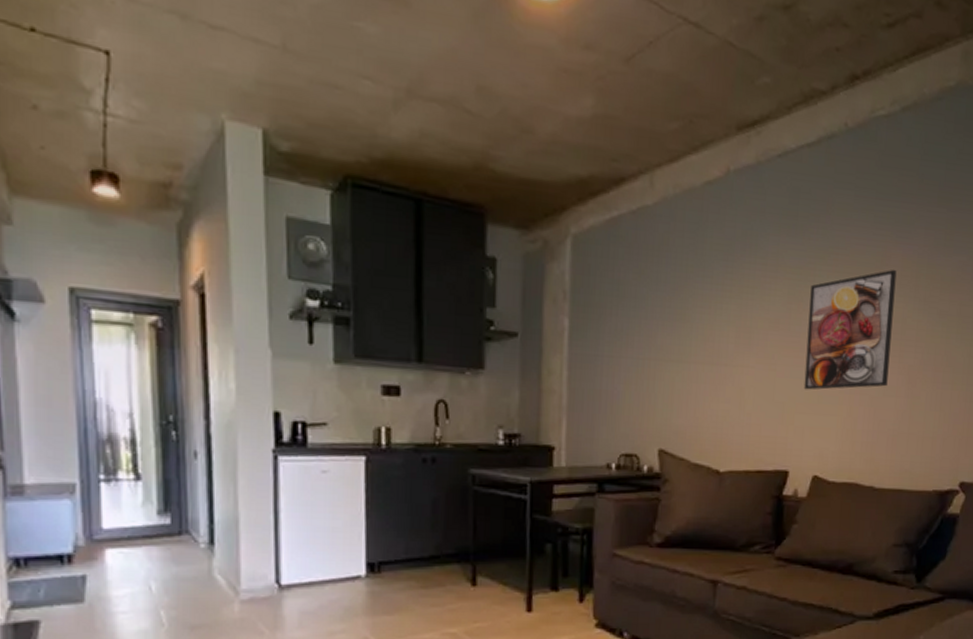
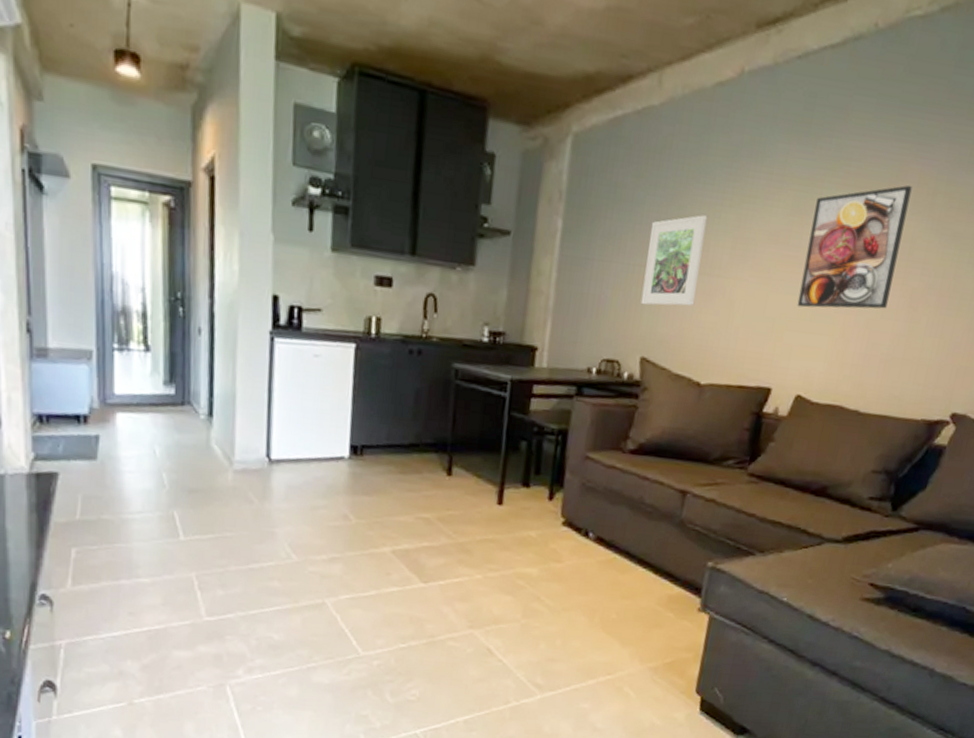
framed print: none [653,307,710,398] -> present [640,215,708,306]

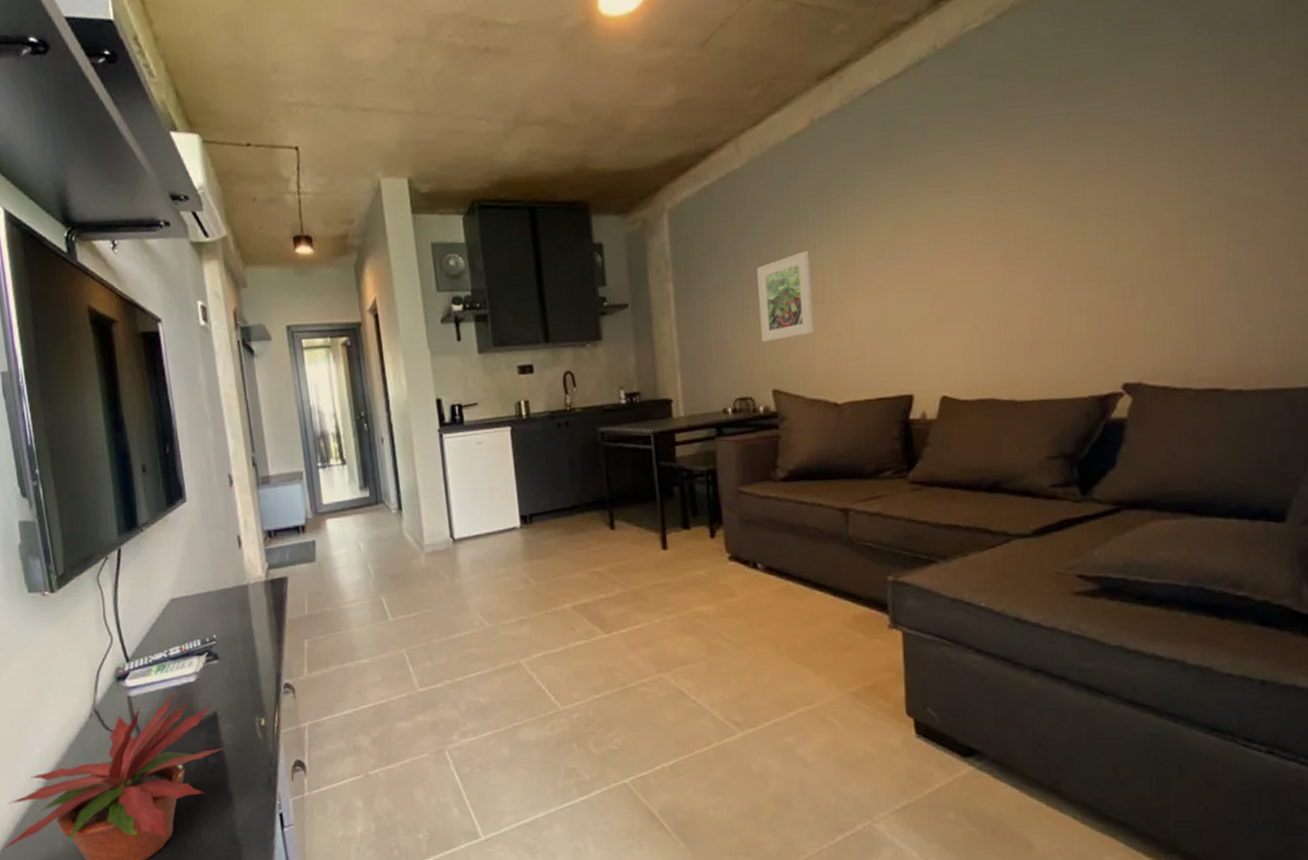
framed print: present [797,185,912,309] -> none [915,176,1017,313]

